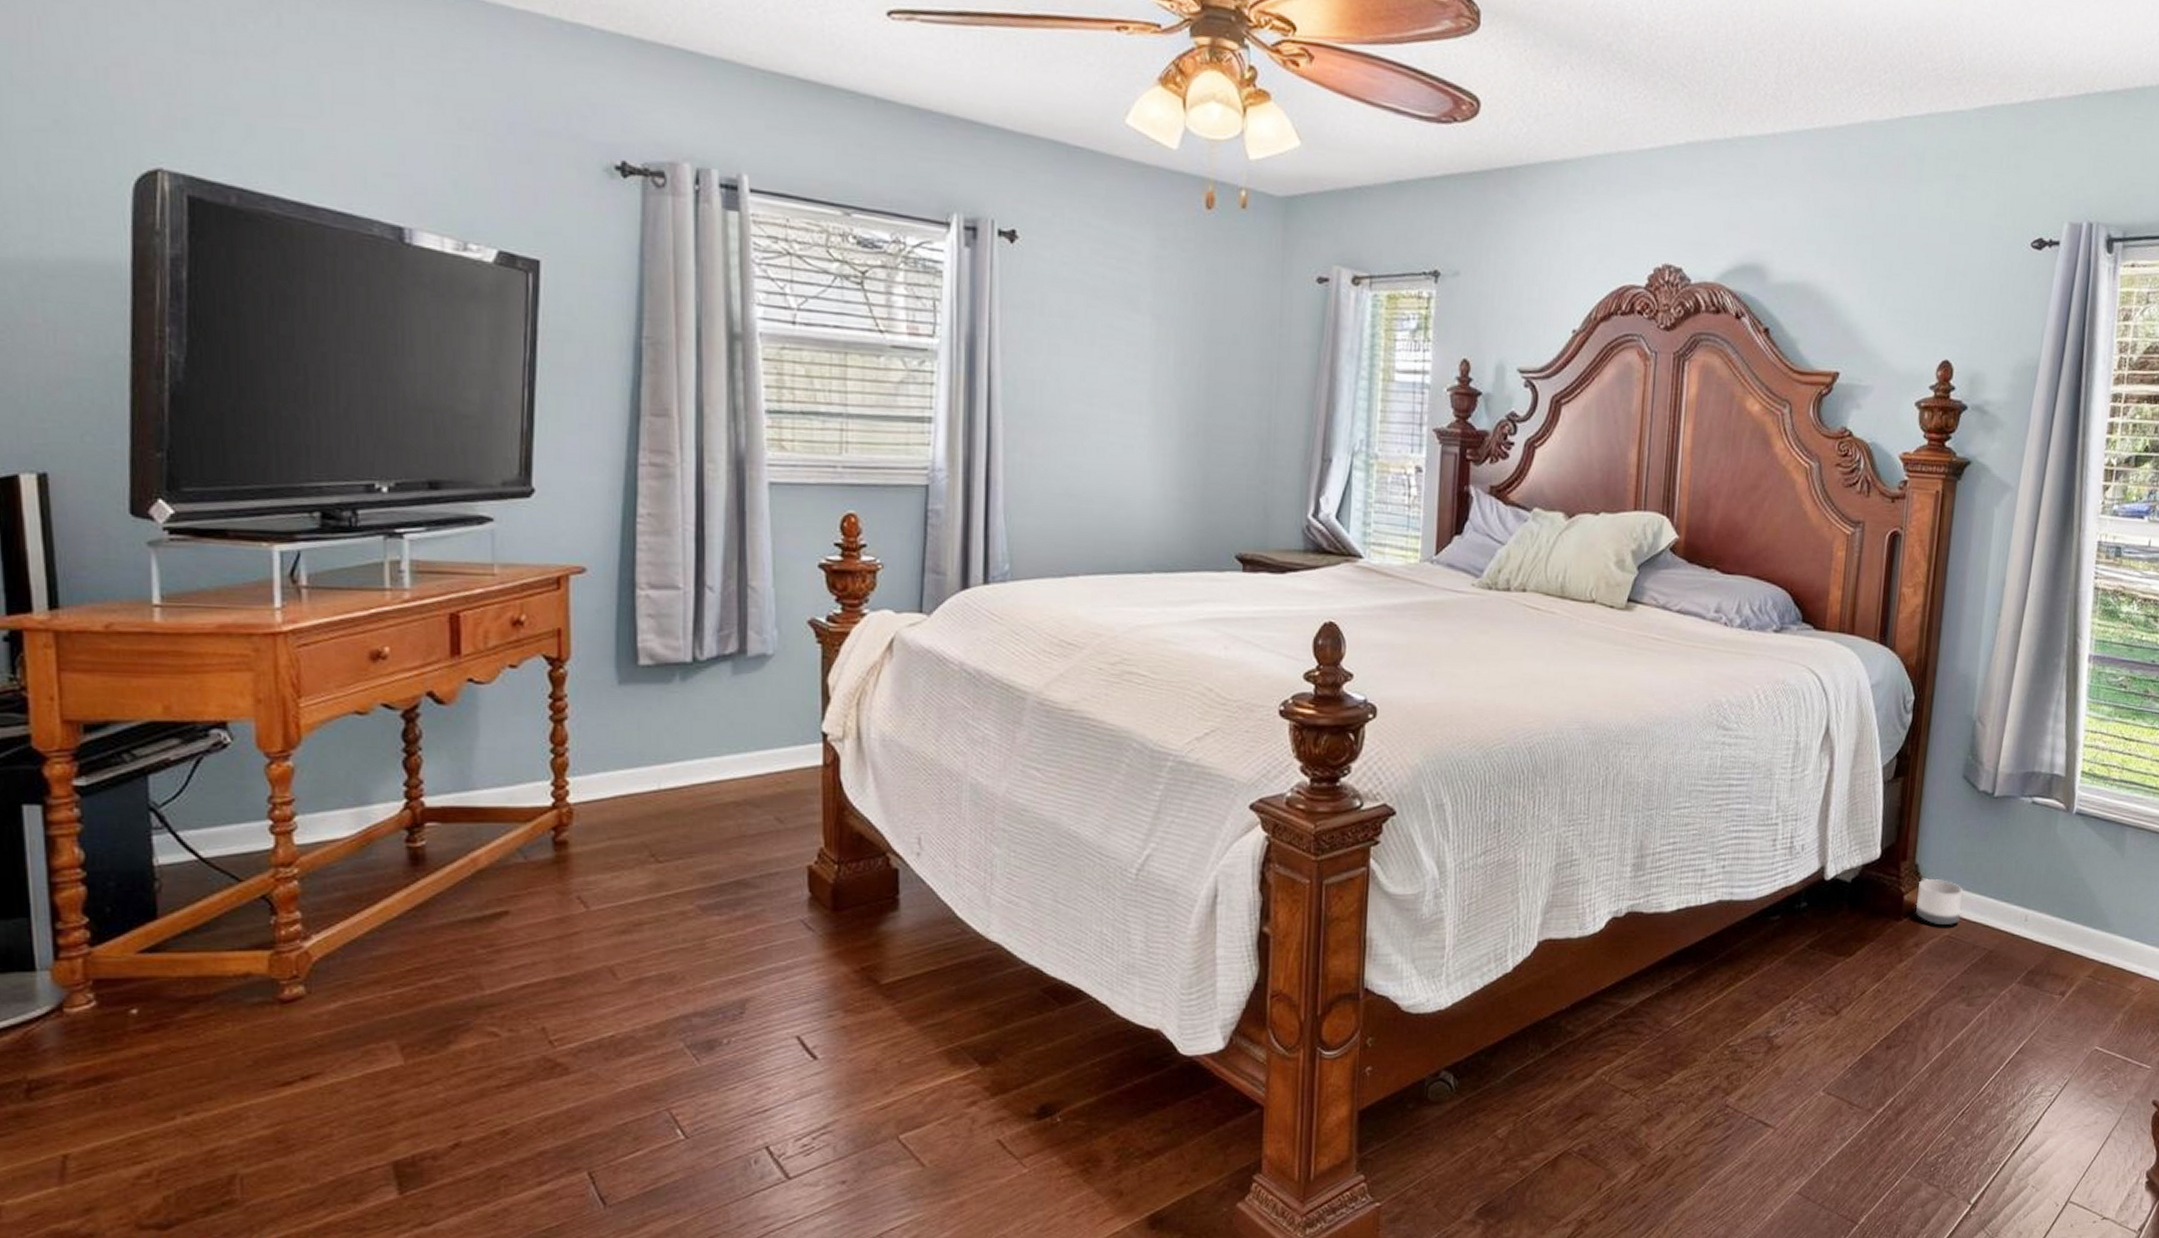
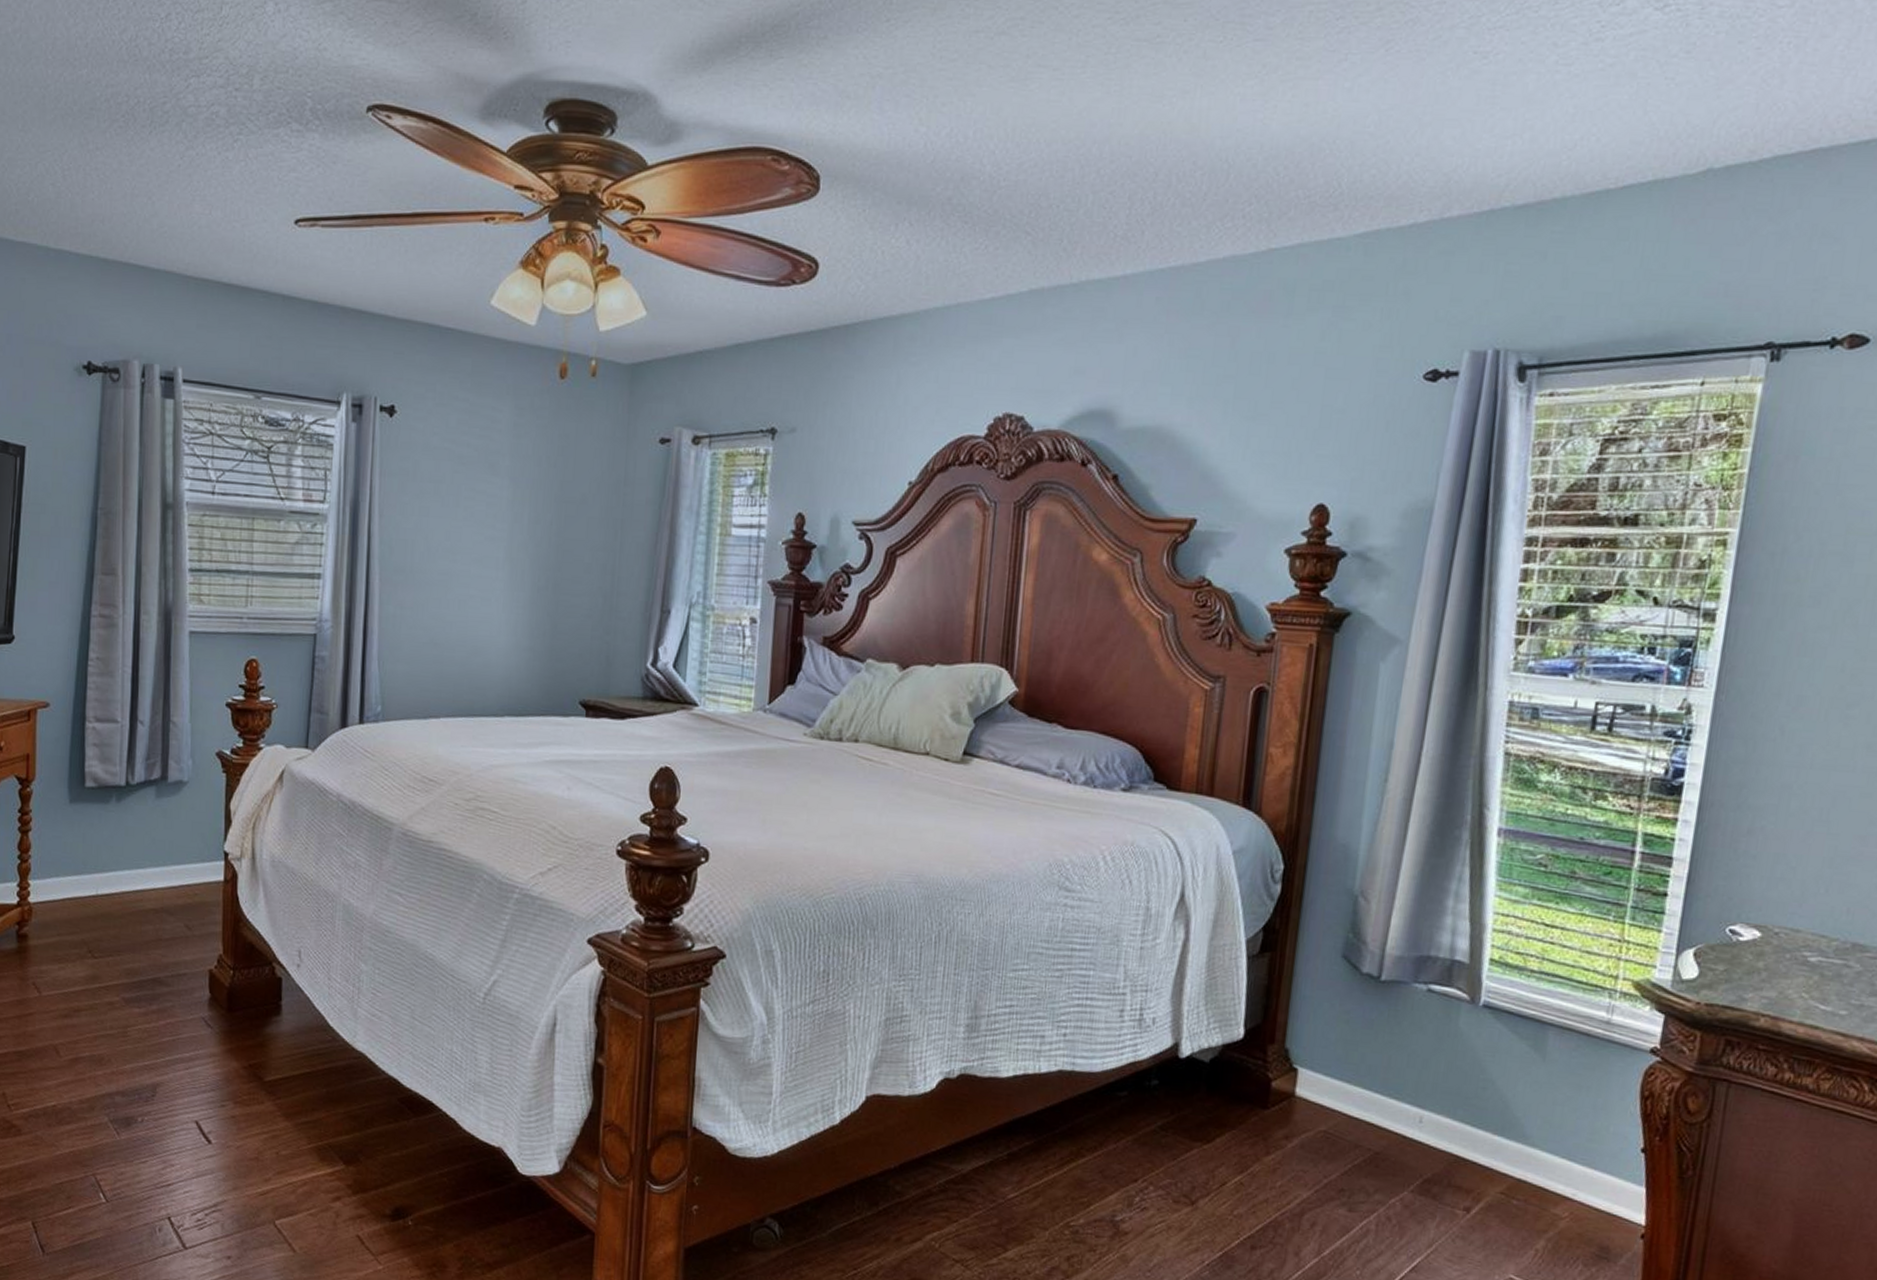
planter: present [1915,879,1964,926] -> none [1285,1066,1344,1120]

